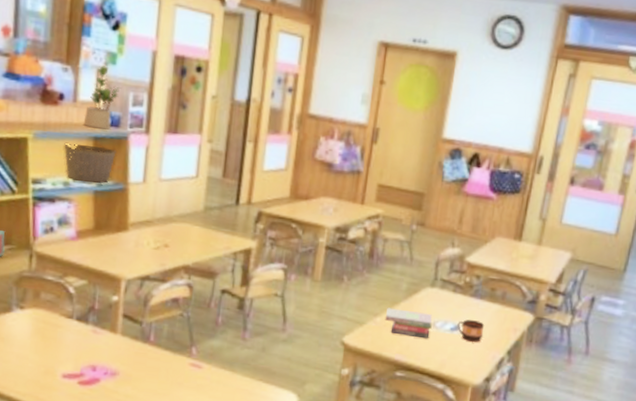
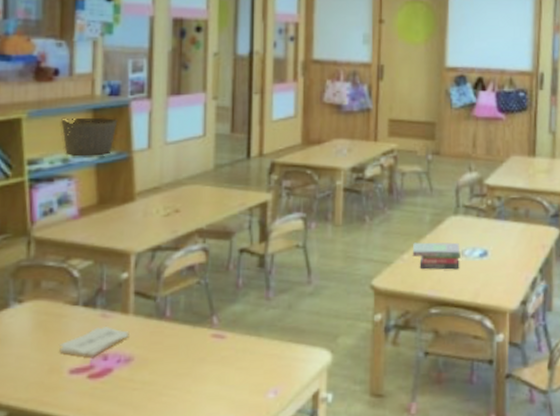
paper: none [54,341,117,367] -> present [59,327,129,357]
potted plant: present [83,65,121,130] -> none [81,36,119,101]
cup: present [457,319,485,342] -> none [486,243,513,265]

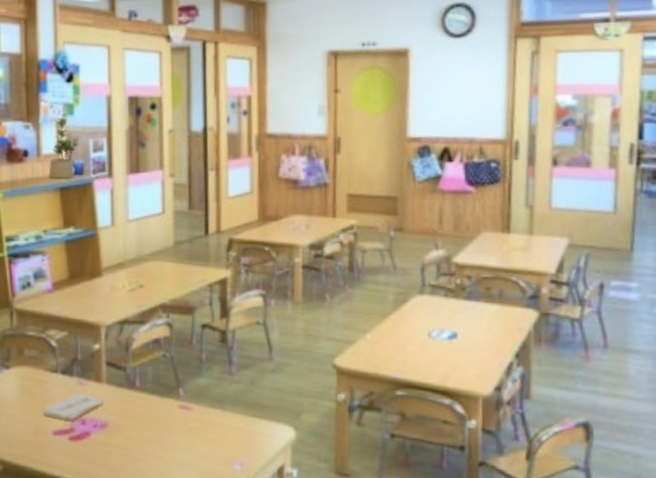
basket: present [61,117,118,157] -> none [33,196,83,234]
potted plant: none [81,36,119,101] -> present [48,117,81,180]
books: present [412,242,461,270] -> none [375,322,428,351]

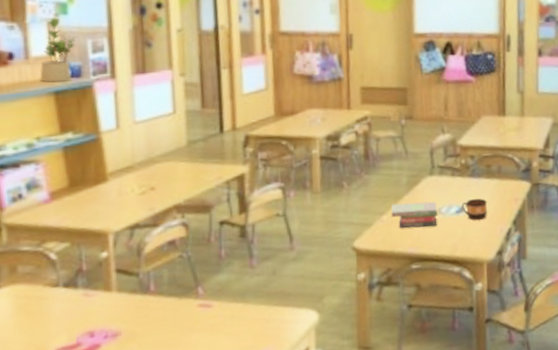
paper: present [43,394,104,421] -> none [43,305,115,336]
books: none [375,322,428,351] -> present [391,201,438,228]
cup: none [455,325,486,348] -> present [461,198,488,220]

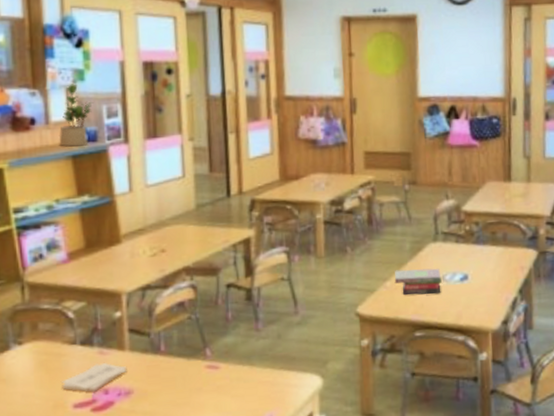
paper: none [43,305,115,336] -> present [62,363,127,392]
cup: present [461,198,488,220] -> none [466,266,493,288]

